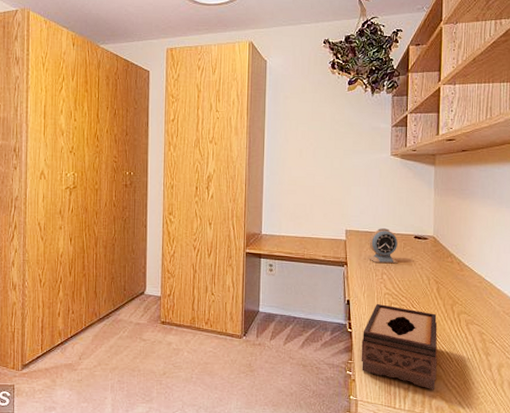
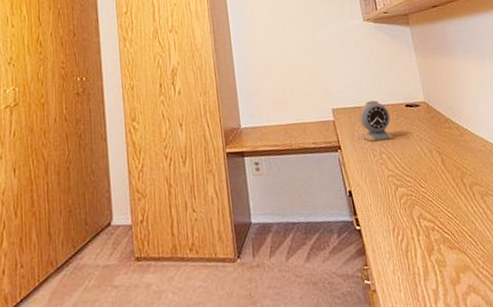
tissue box: present [361,303,438,390] -> none [373,189,467,286]

